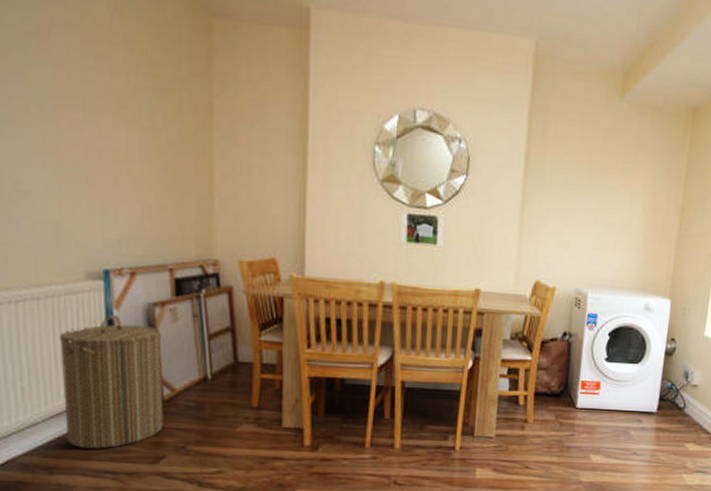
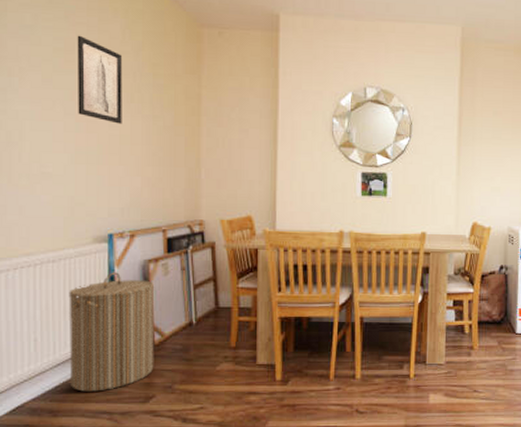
wall art: none [52,16,115,136] -> present [77,35,123,124]

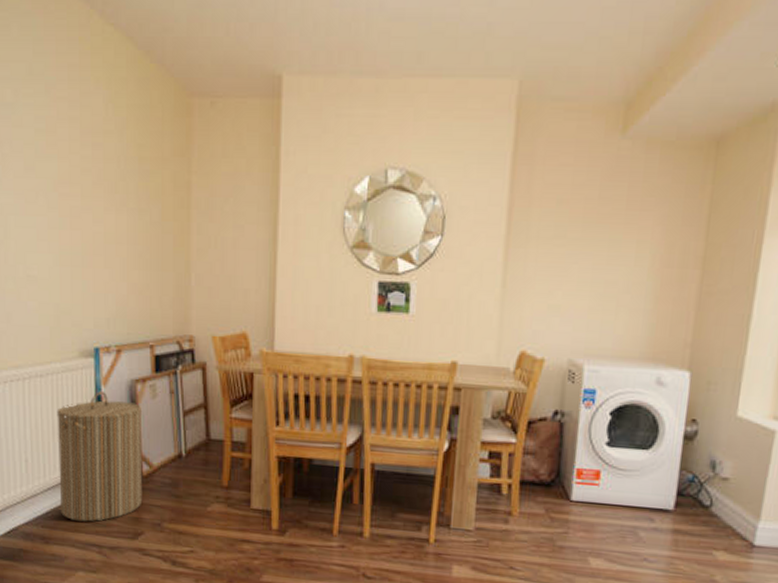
wall art: present [77,35,123,124] -> none [58,112,106,219]

